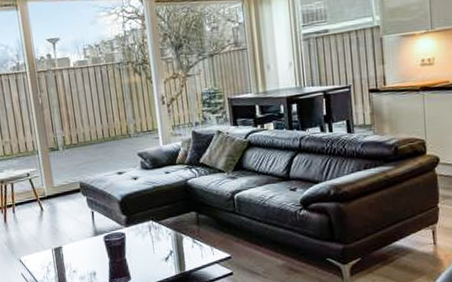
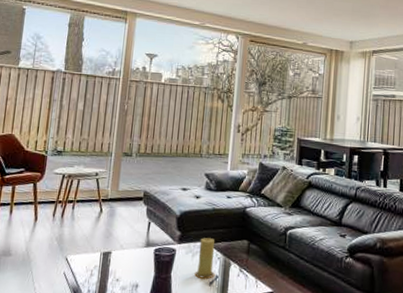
candle: none [147,216,169,256] -> present [194,238,215,279]

